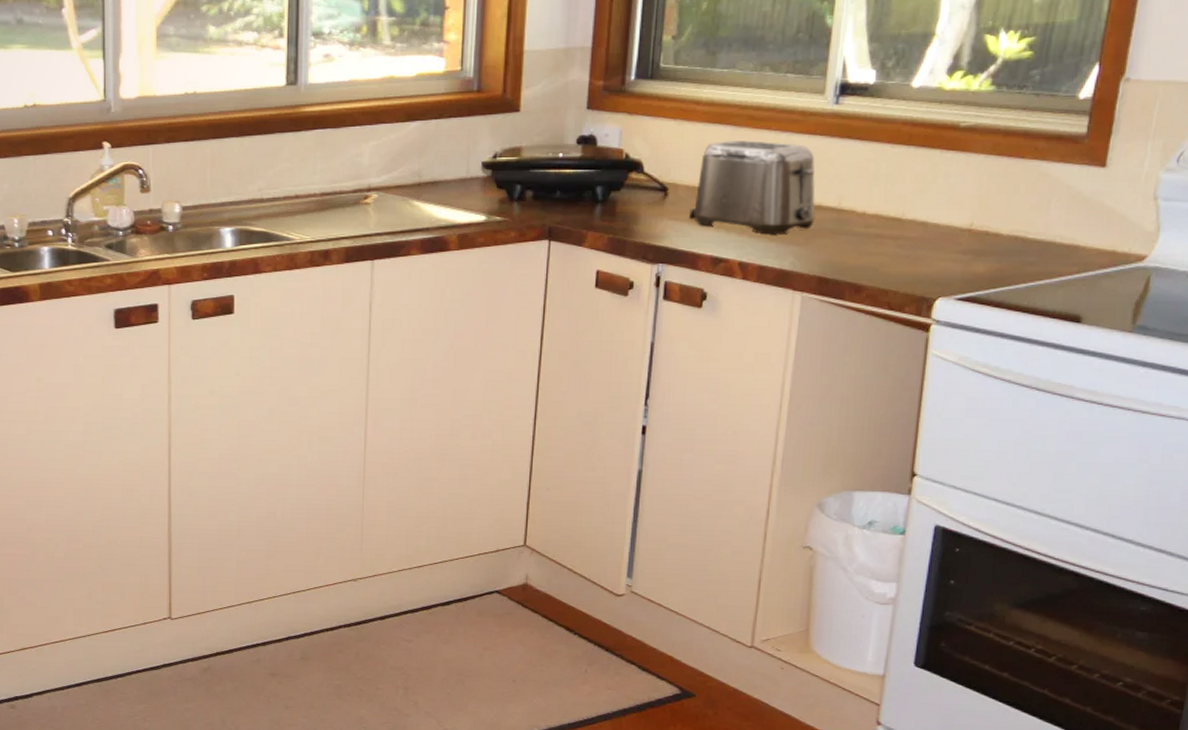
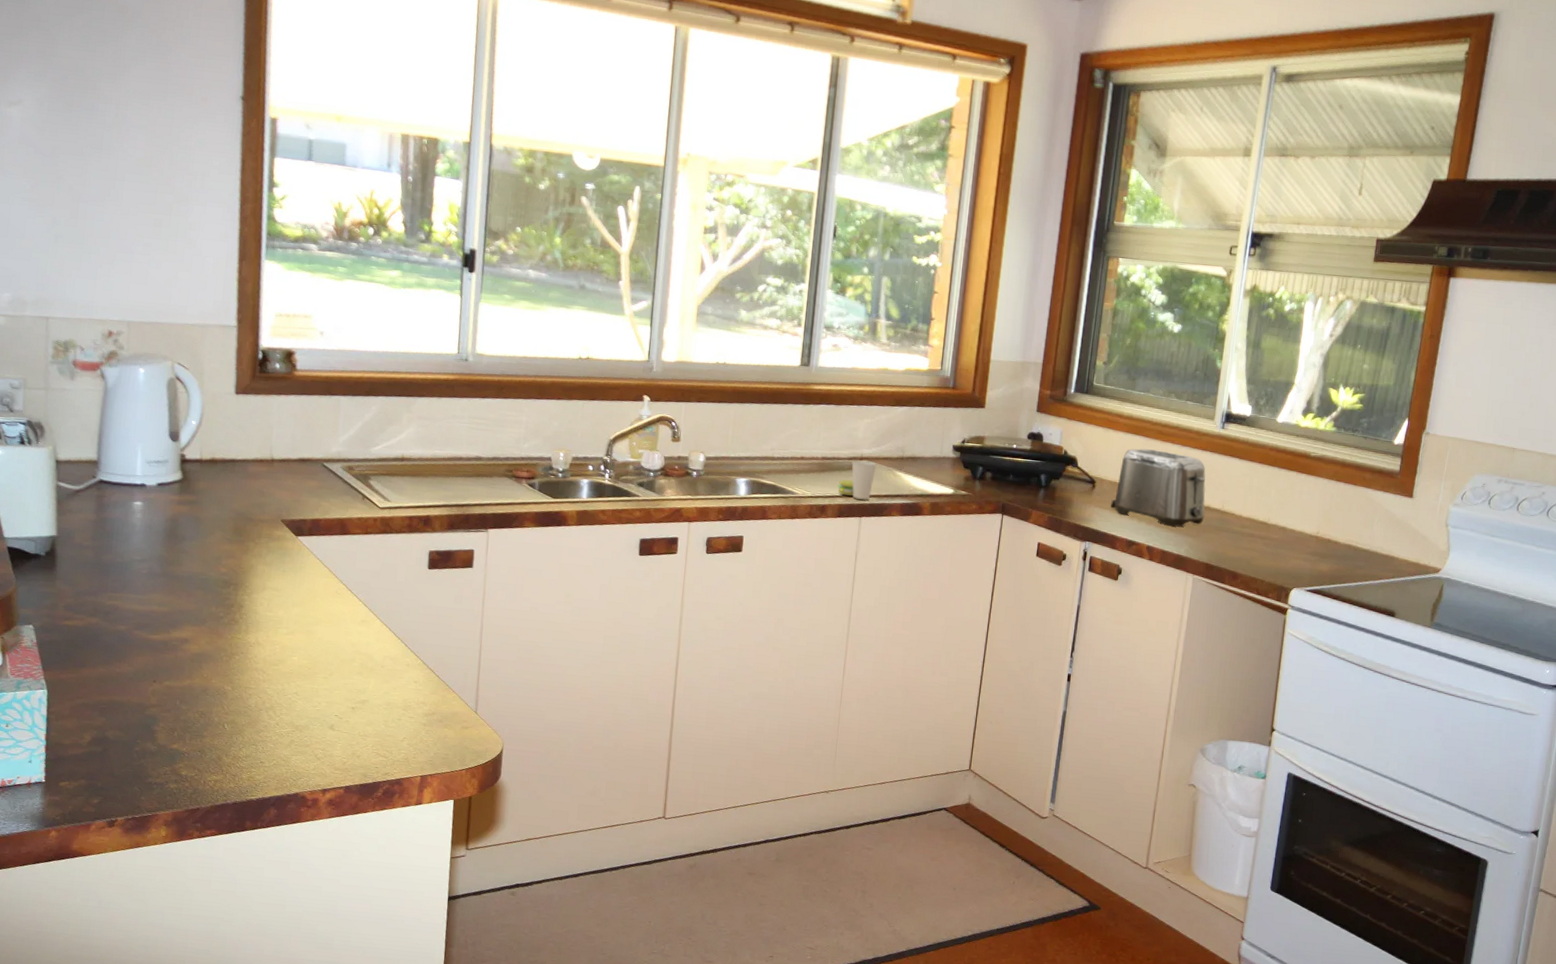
cup: none [342,193,388,240] -> present [838,461,877,501]

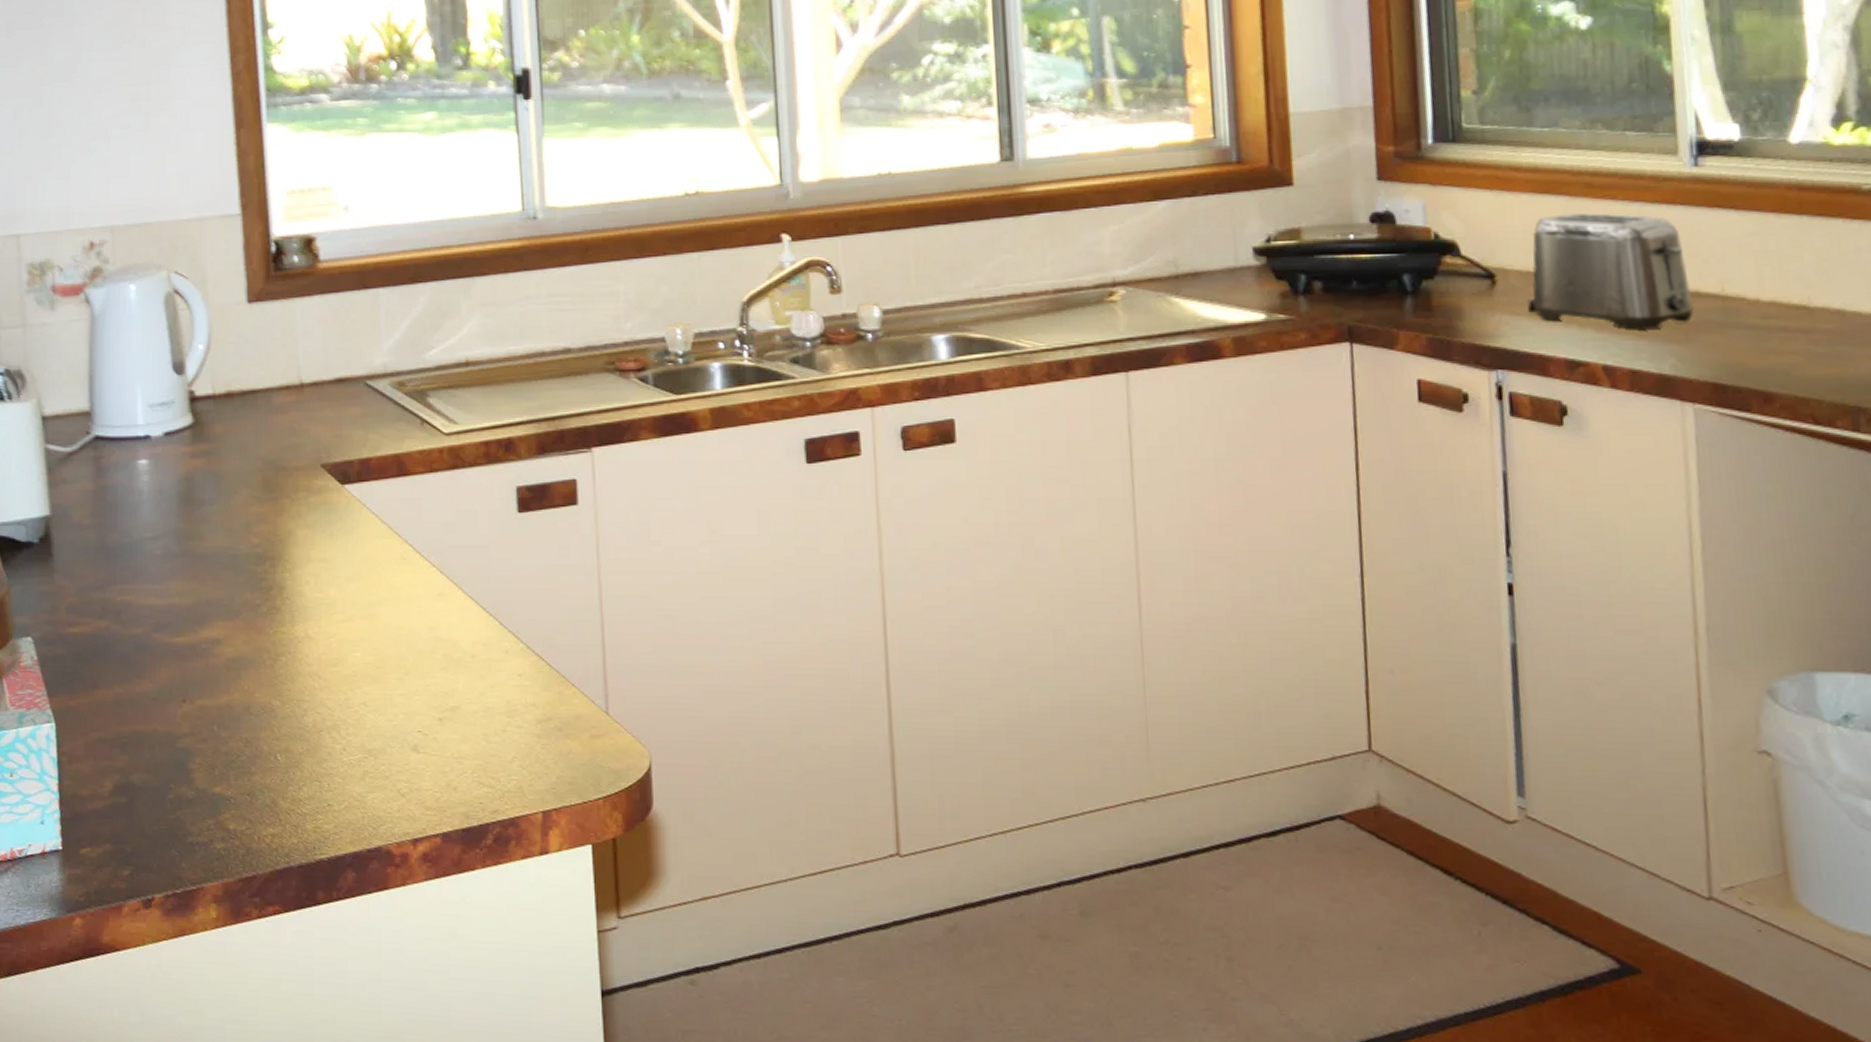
cup: present [838,461,877,501] -> none [1084,288,1139,347]

